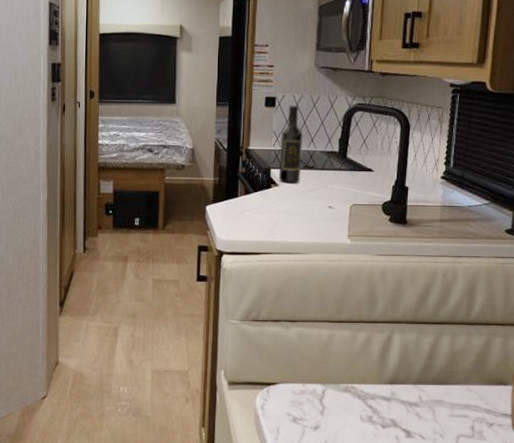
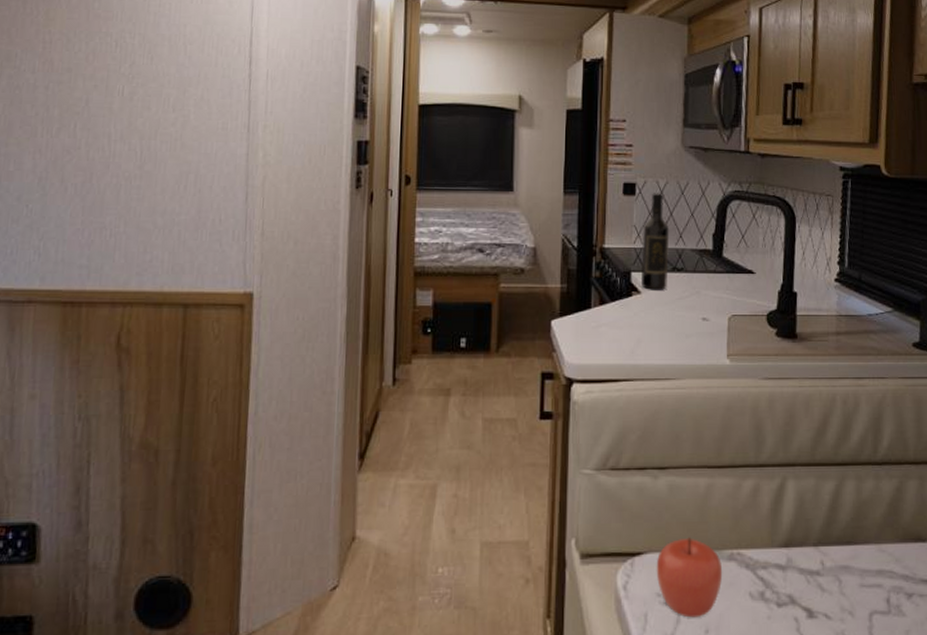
fruit: none [286,373,340,432] -> present [656,537,723,618]

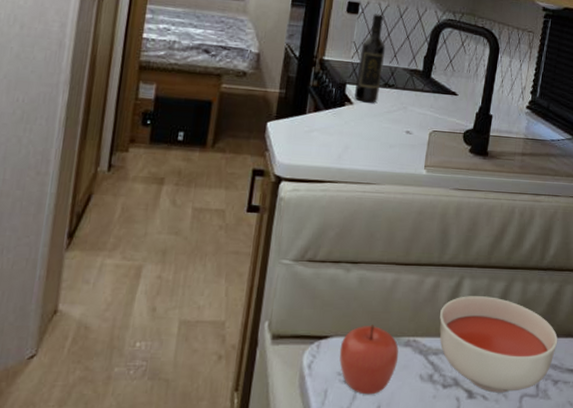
bowl: none [764,498,906,611] -> present [439,296,558,393]

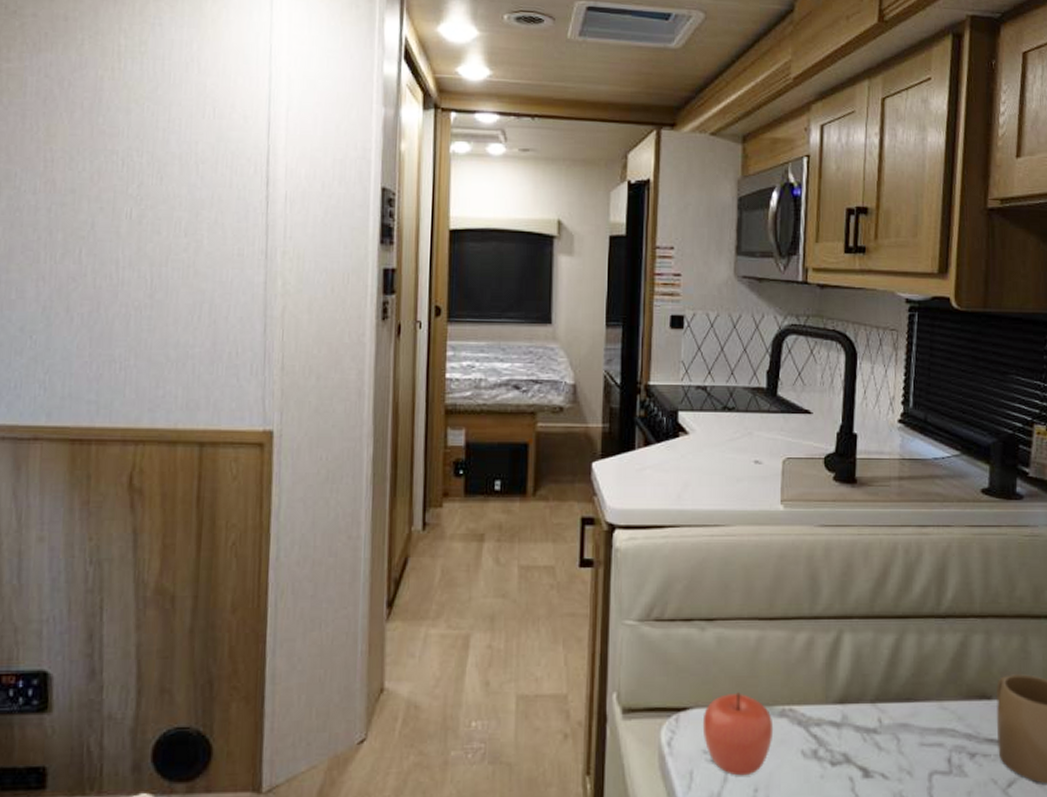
wine bottle: present [354,13,386,103] -> none [689,326,720,431]
bowl: present [439,296,558,393] -> none [818,653,970,770]

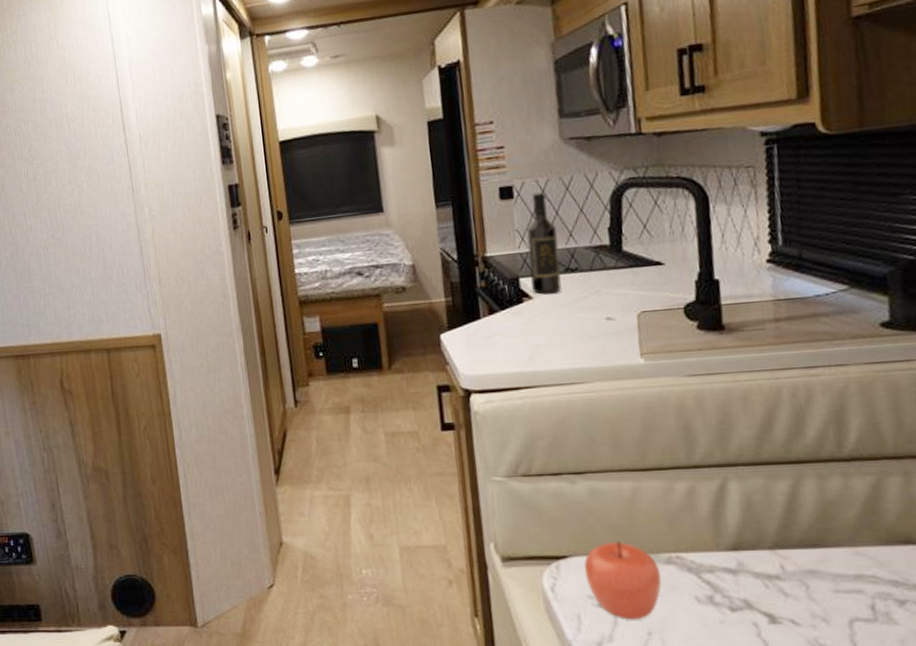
wine bottle: none [689,326,720,431] -> present [526,192,562,294]

